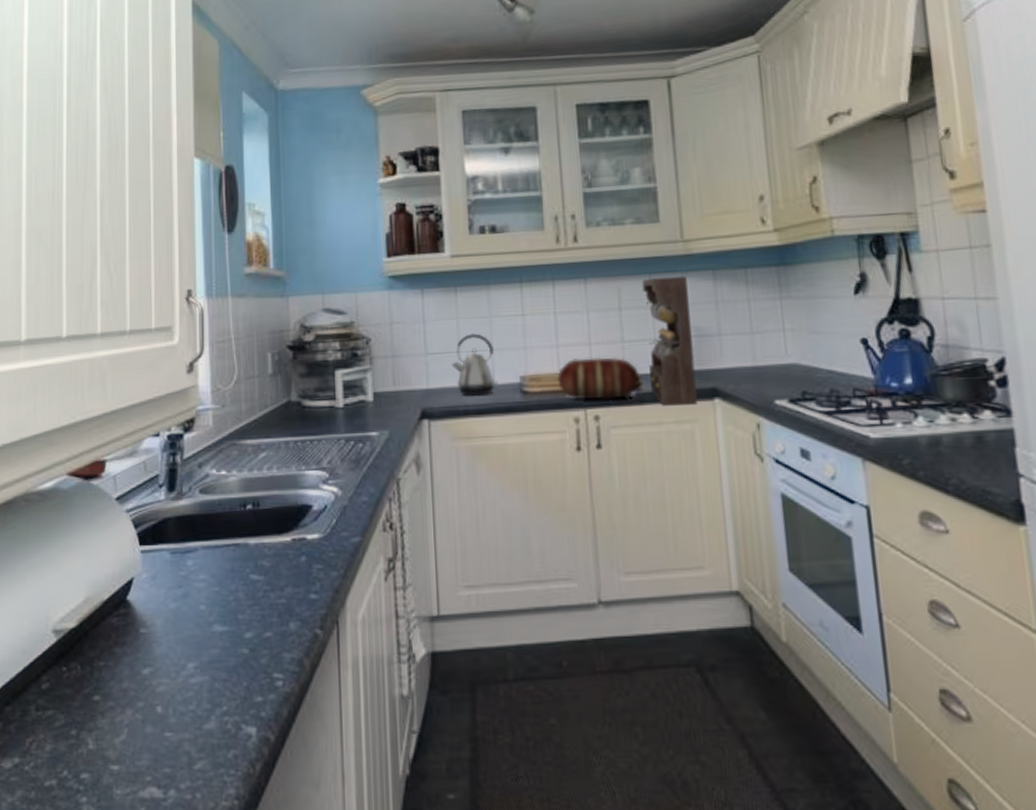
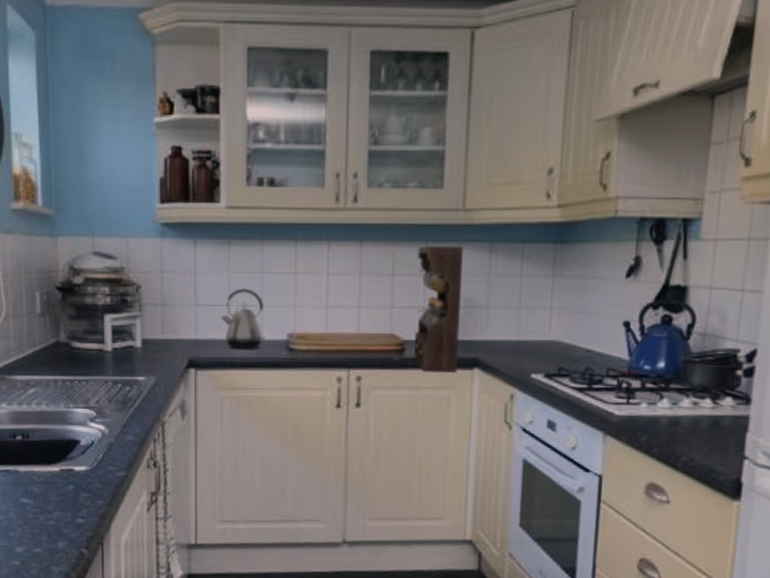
bread loaf: present [556,357,641,400] -> none [323,321,405,363]

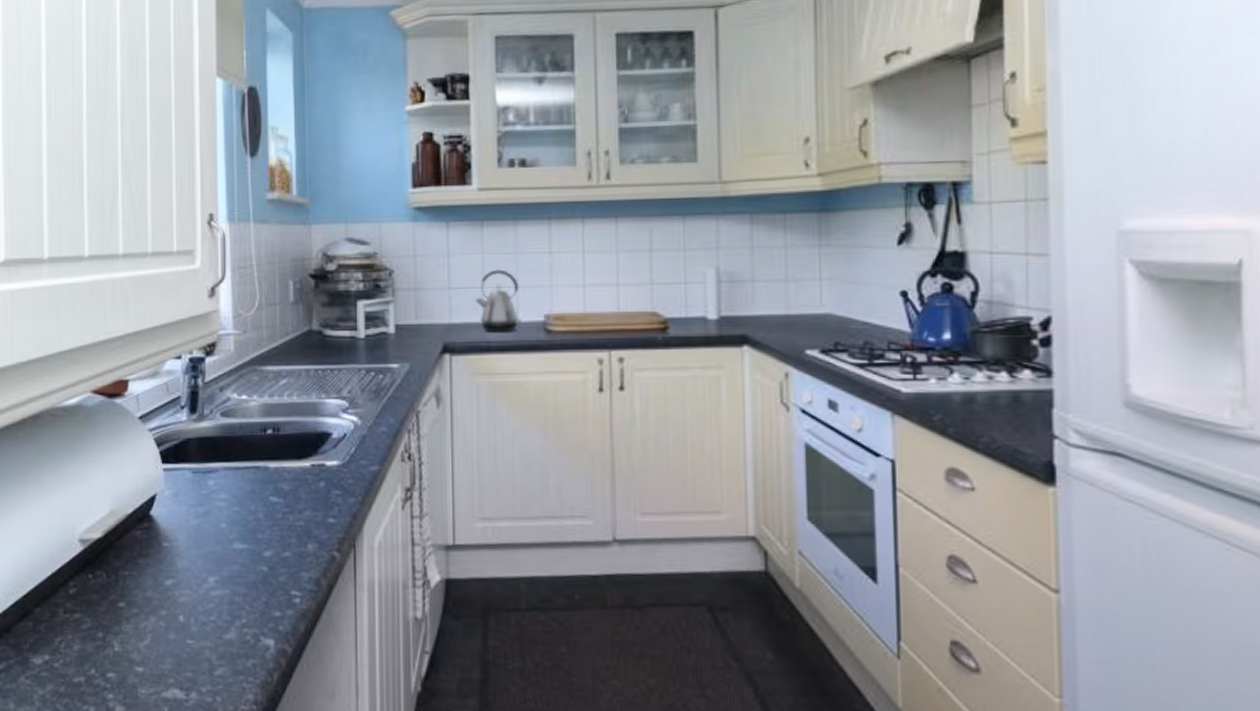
spice rack: present [414,245,463,373] -> none [675,218,726,351]

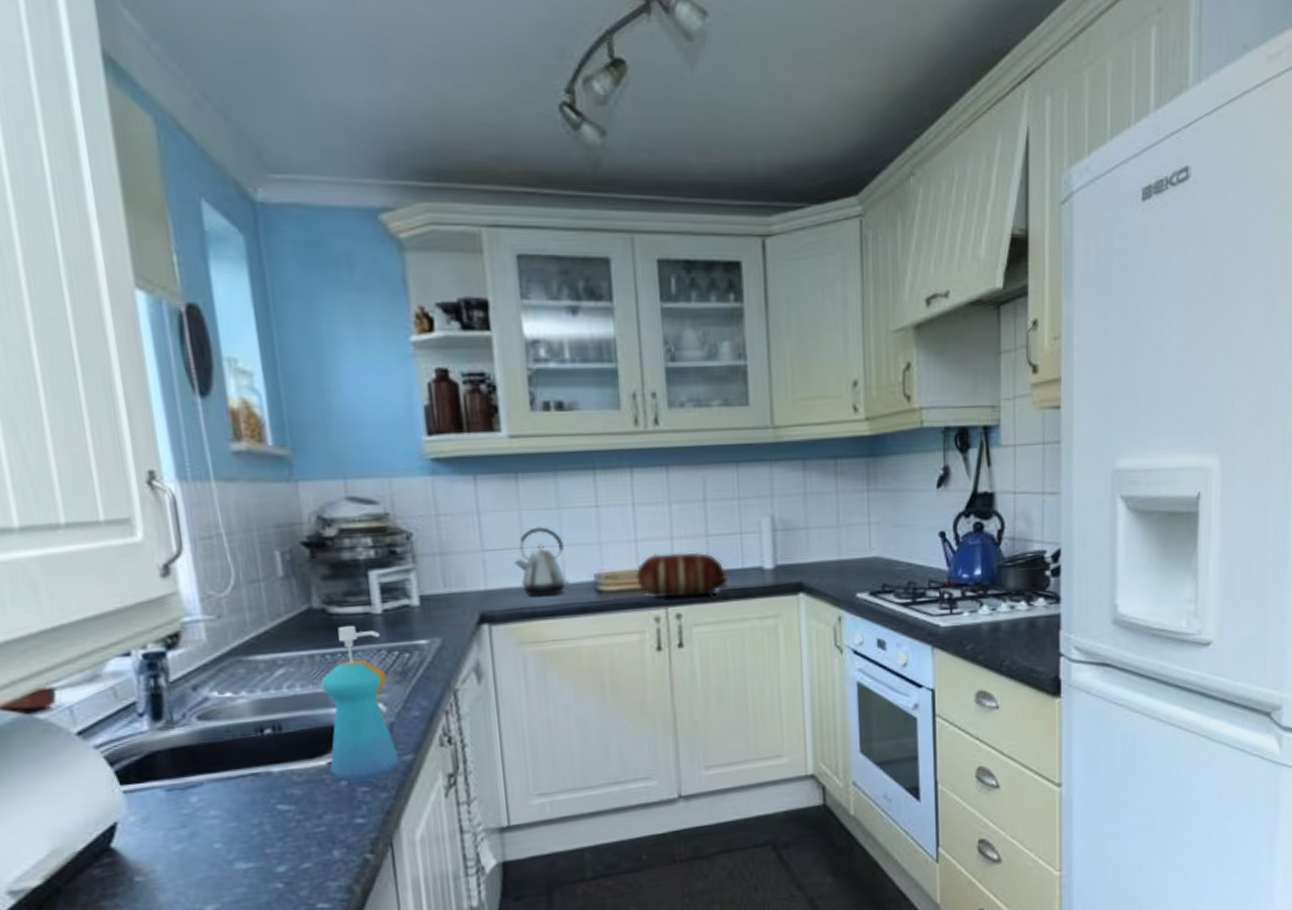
soap dispenser: none [313,346,367,485] -> present [321,625,399,783]
bread loaf: none [581,299,668,343] -> present [635,552,725,598]

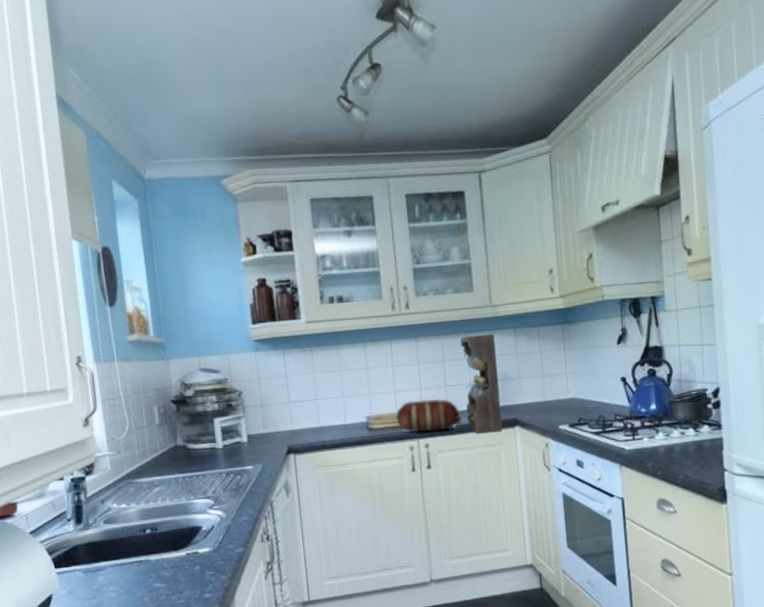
soap dispenser: present [321,625,399,783] -> none [182,456,234,568]
kettle: present [513,527,570,597] -> none [310,384,349,434]
spice rack: none [729,465,782,602] -> present [460,333,503,434]

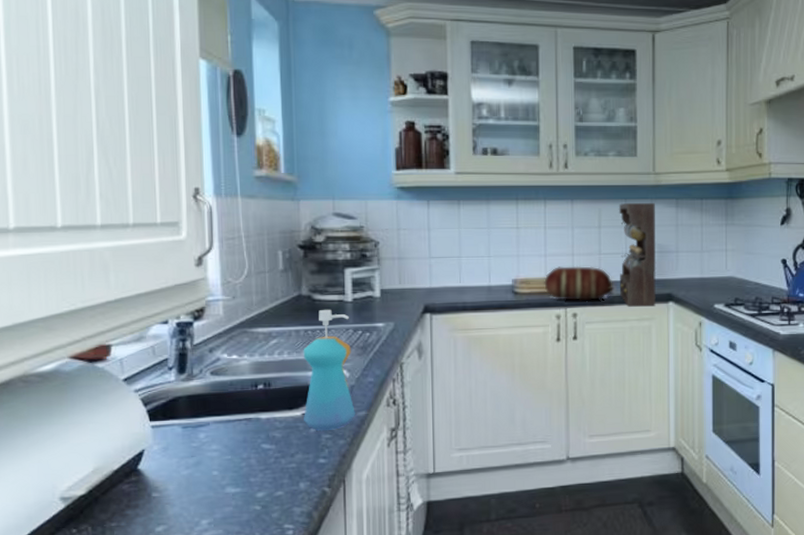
soap dispenser: none [182,456,234,568] -> present [303,309,355,431]

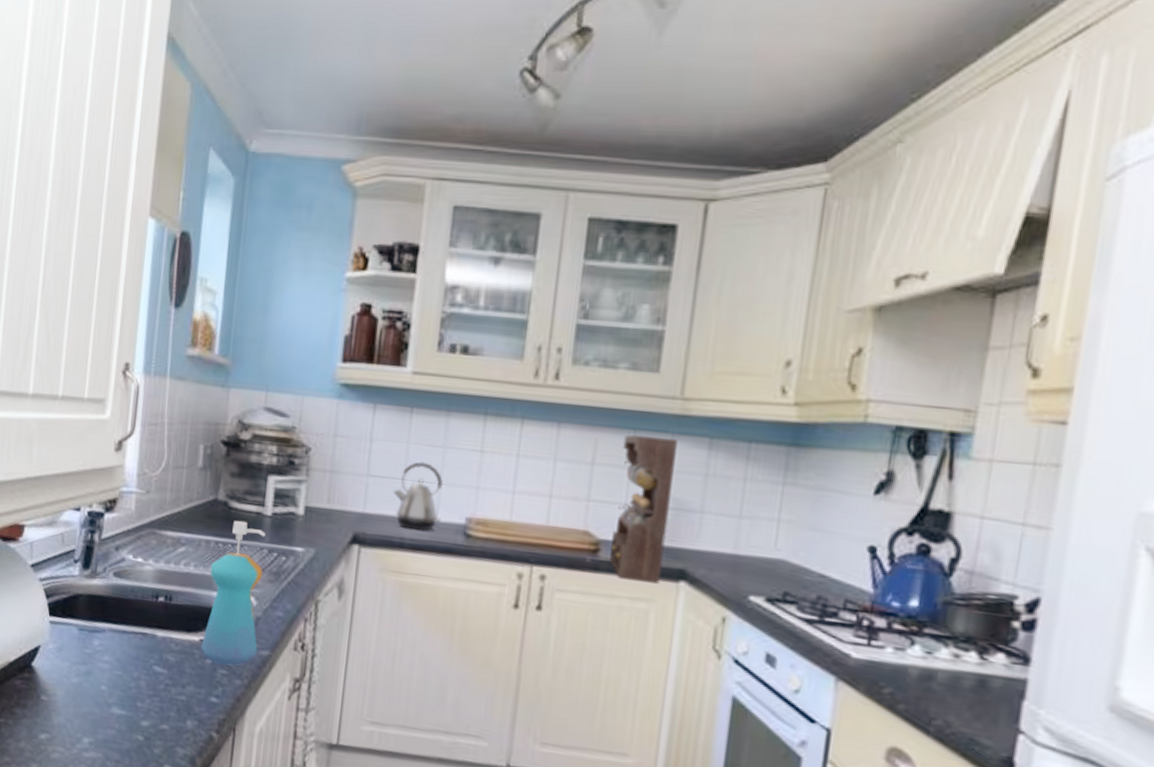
kettle: none [452,242,493,295] -> present [393,462,444,531]
bread loaf: present [543,266,612,301] -> none [505,509,601,562]

